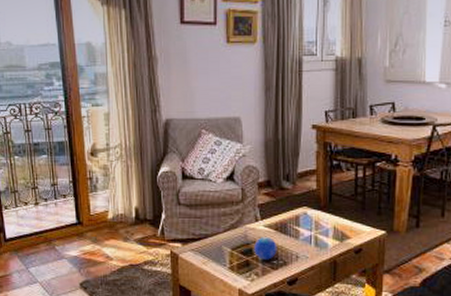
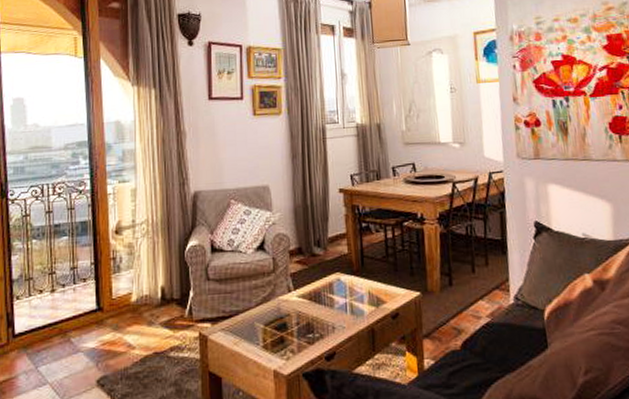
decorative orb: present [254,237,277,260] -> none [288,308,313,334]

